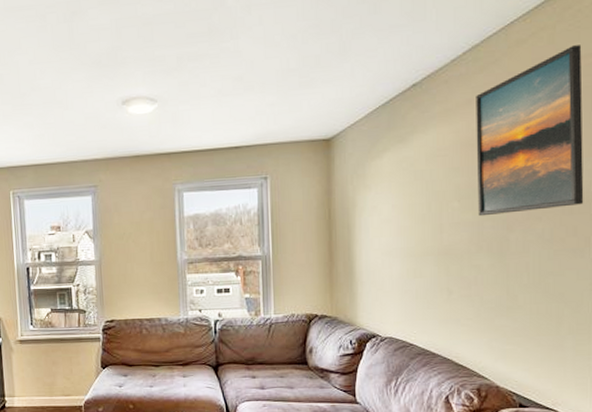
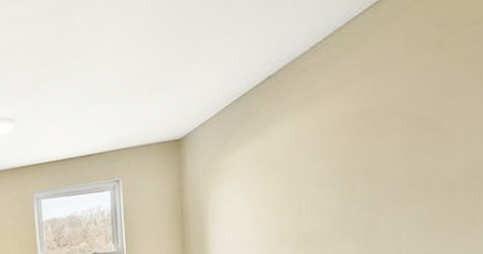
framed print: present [476,45,584,217] -> none [339,11,470,202]

